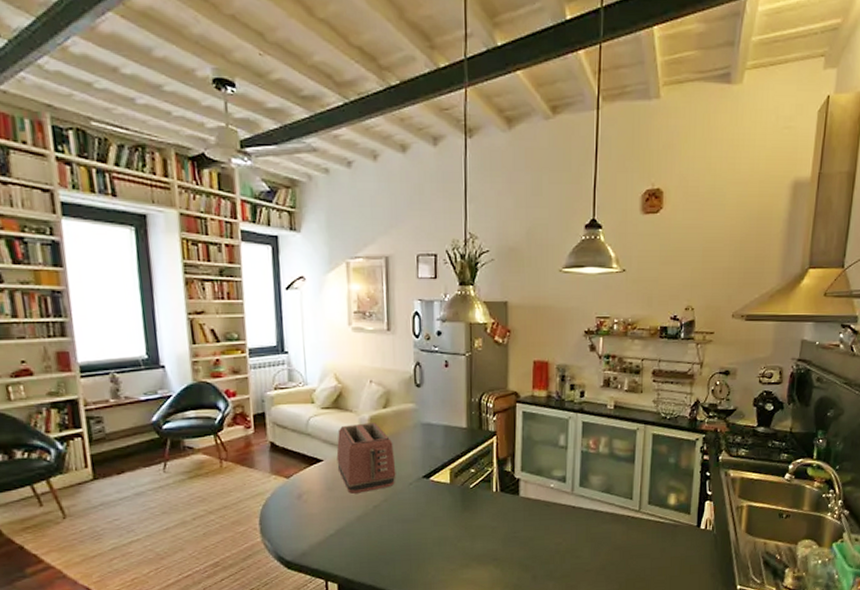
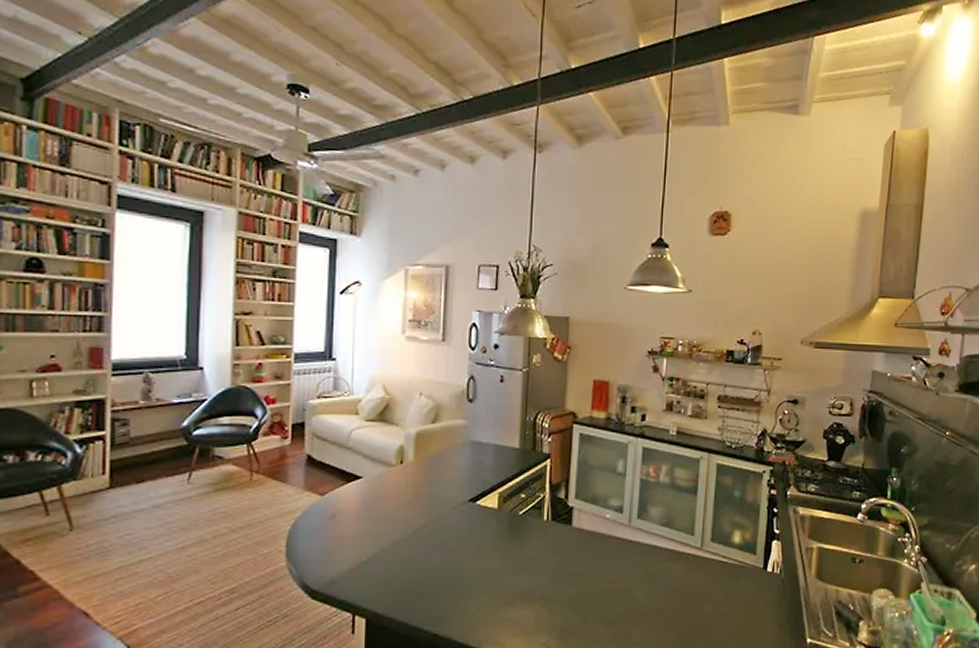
toaster: present [336,422,396,494] -> none [377,438,441,516]

